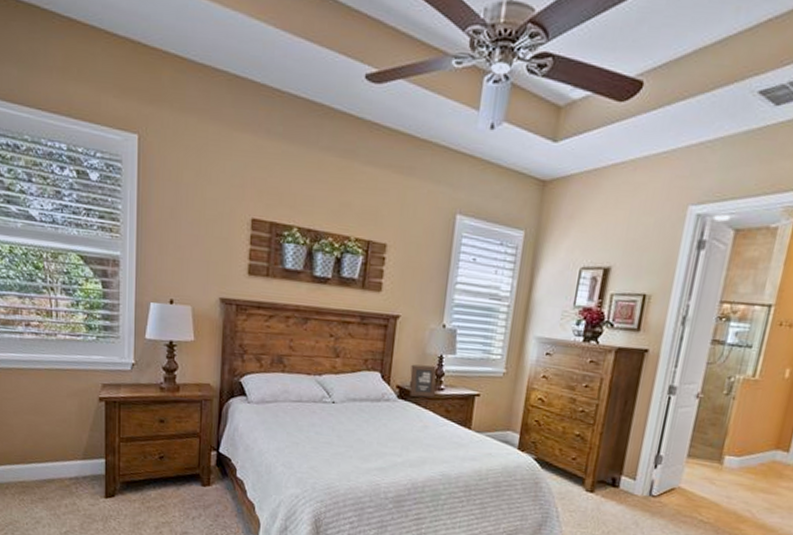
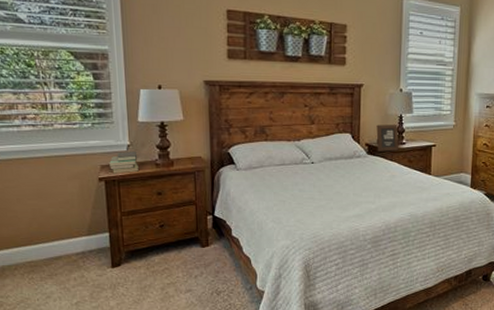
books: none [111,370,142,395] -> present [109,150,139,174]

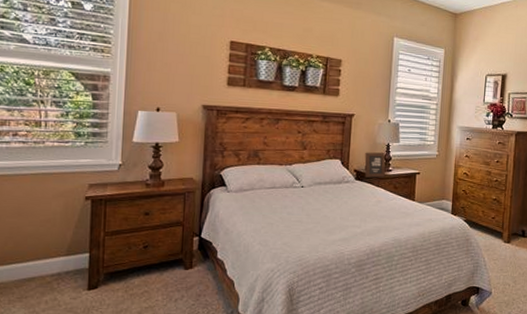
books: present [109,150,139,174] -> none [98,170,129,193]

